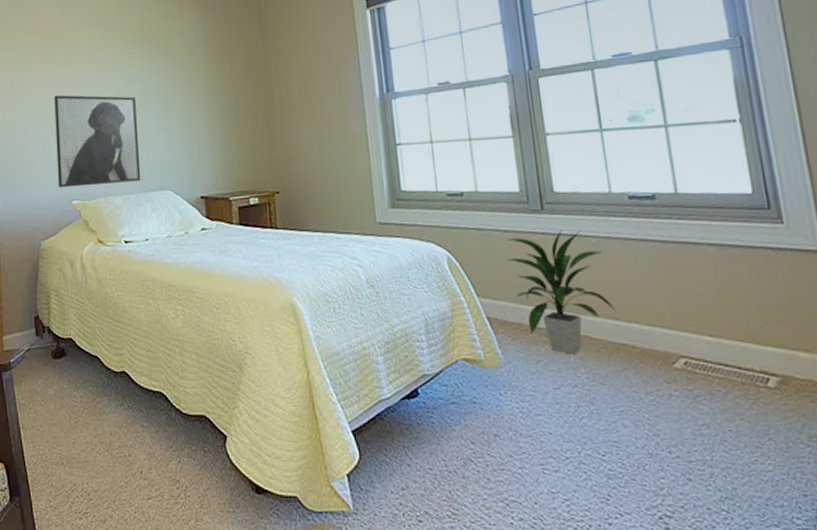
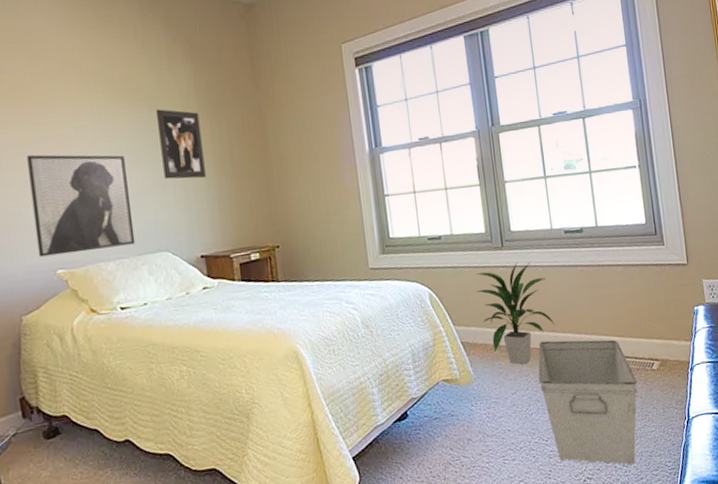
wall art: none [166,53,209,121] -> present [156,109,206,180]
storage bin: none [591,329,744,511] -> present [538,339,638,465]

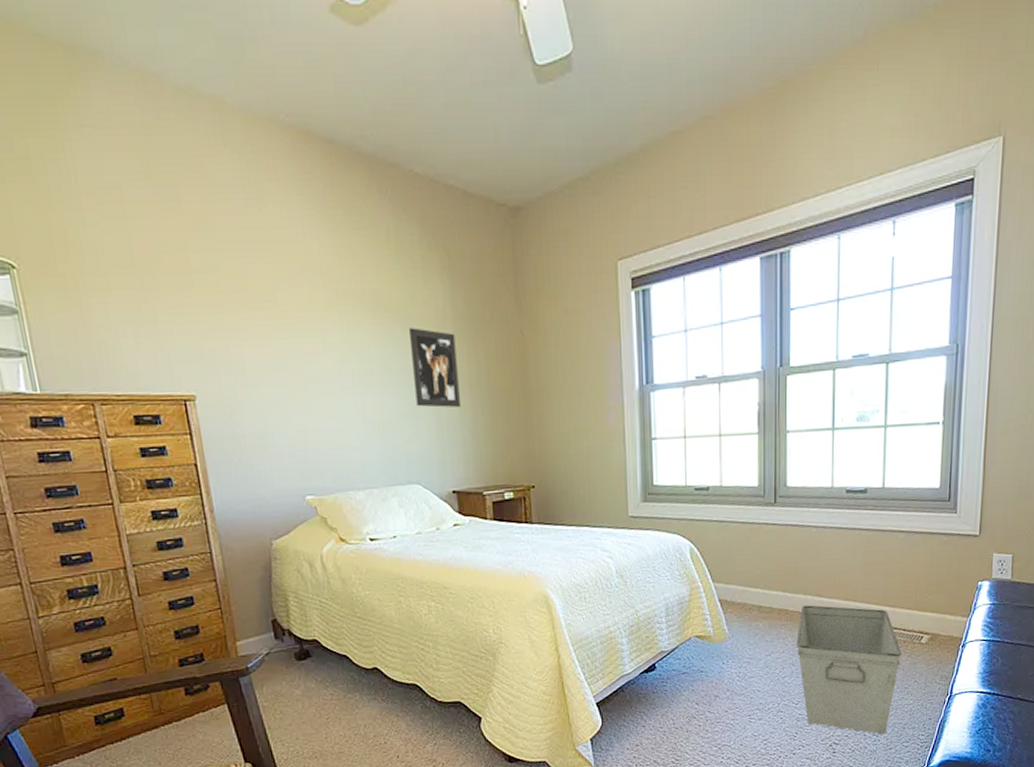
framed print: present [27,154,136,257] -> none [273,371,386,481]
indoor plant: present [475,261,557,365] -> none [741,520,824,627]

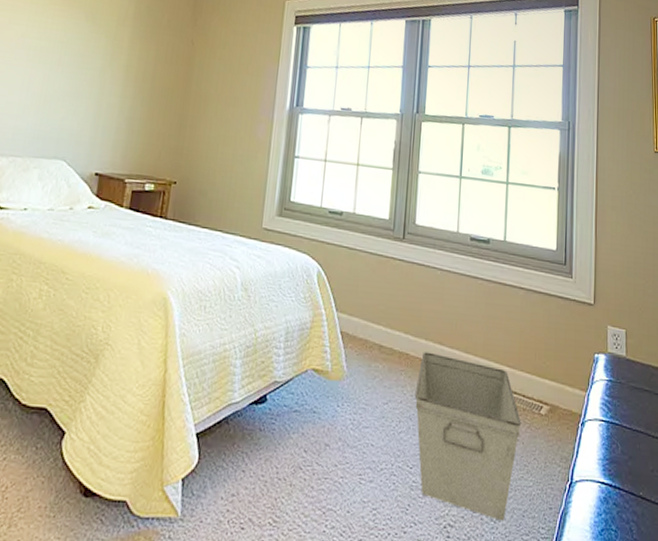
wall art: present [409,327,460,408] -> none [81,19,132,95]

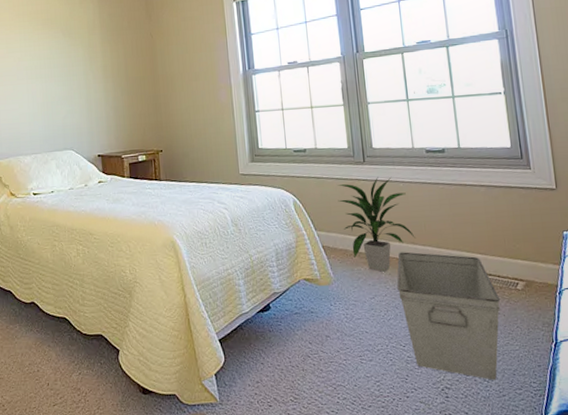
indoor plant: none [367,258,445,373] -> present [337,176,417,272]

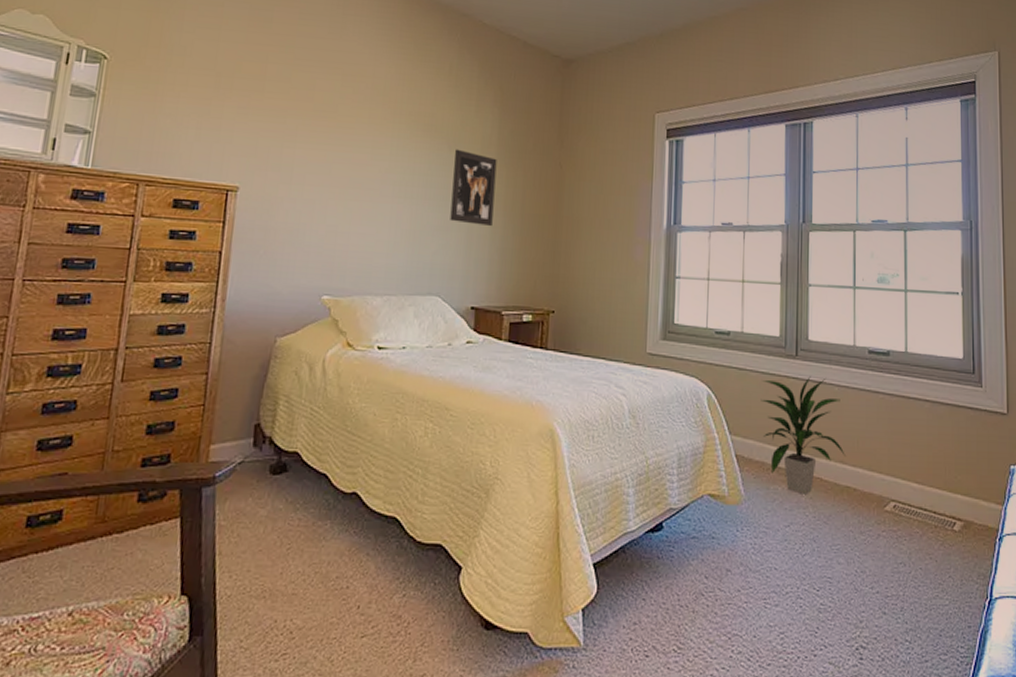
wall art: none [69,35,105,92] -> present [450,149,497,226]
storage bin: present [396,252,501,380] -> none [817,472,934,641]

